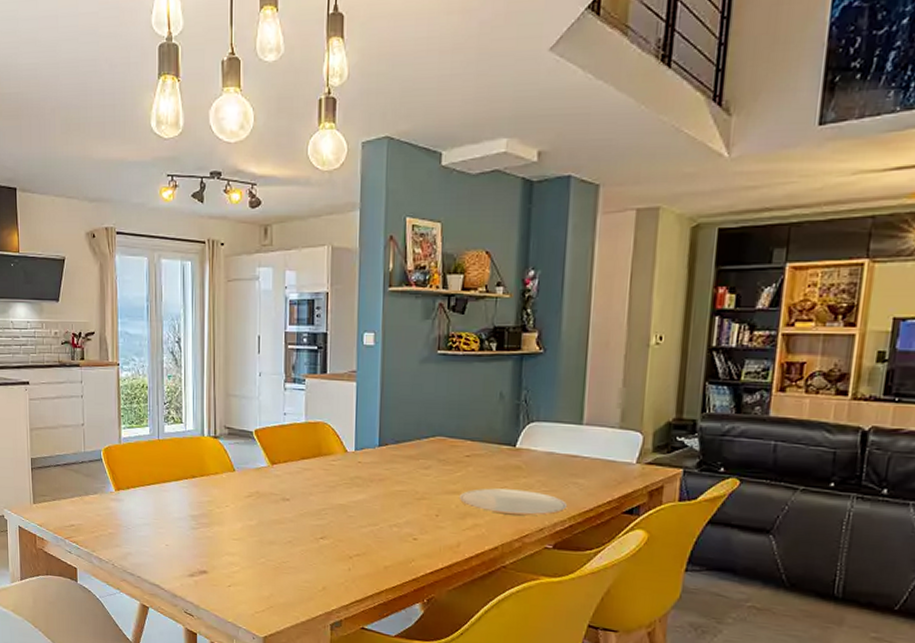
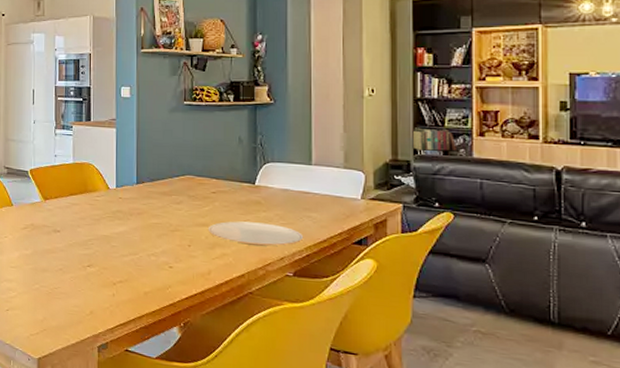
books: none [702,381,753,409] -> present [412,127,458,152]

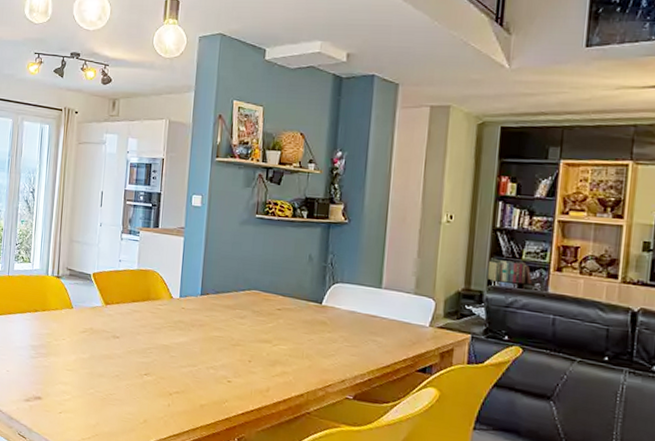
plate: present [207,221,304,246] -> none [270,339,367,368]

